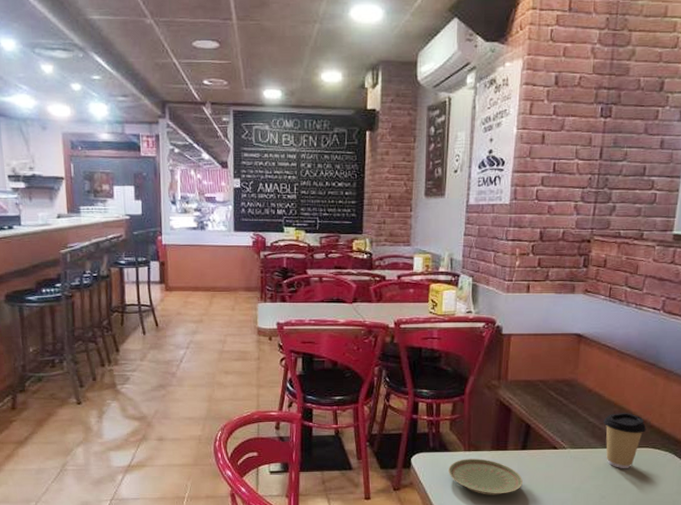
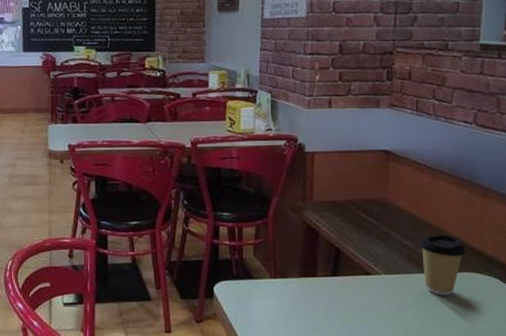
plate: present [448,459,523,495] -> none [254,286,335,327]

